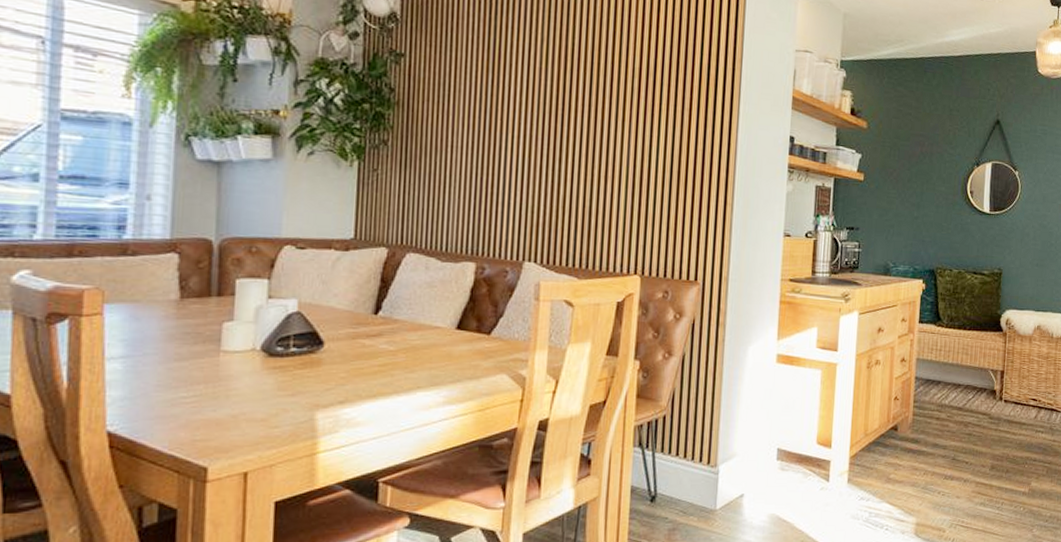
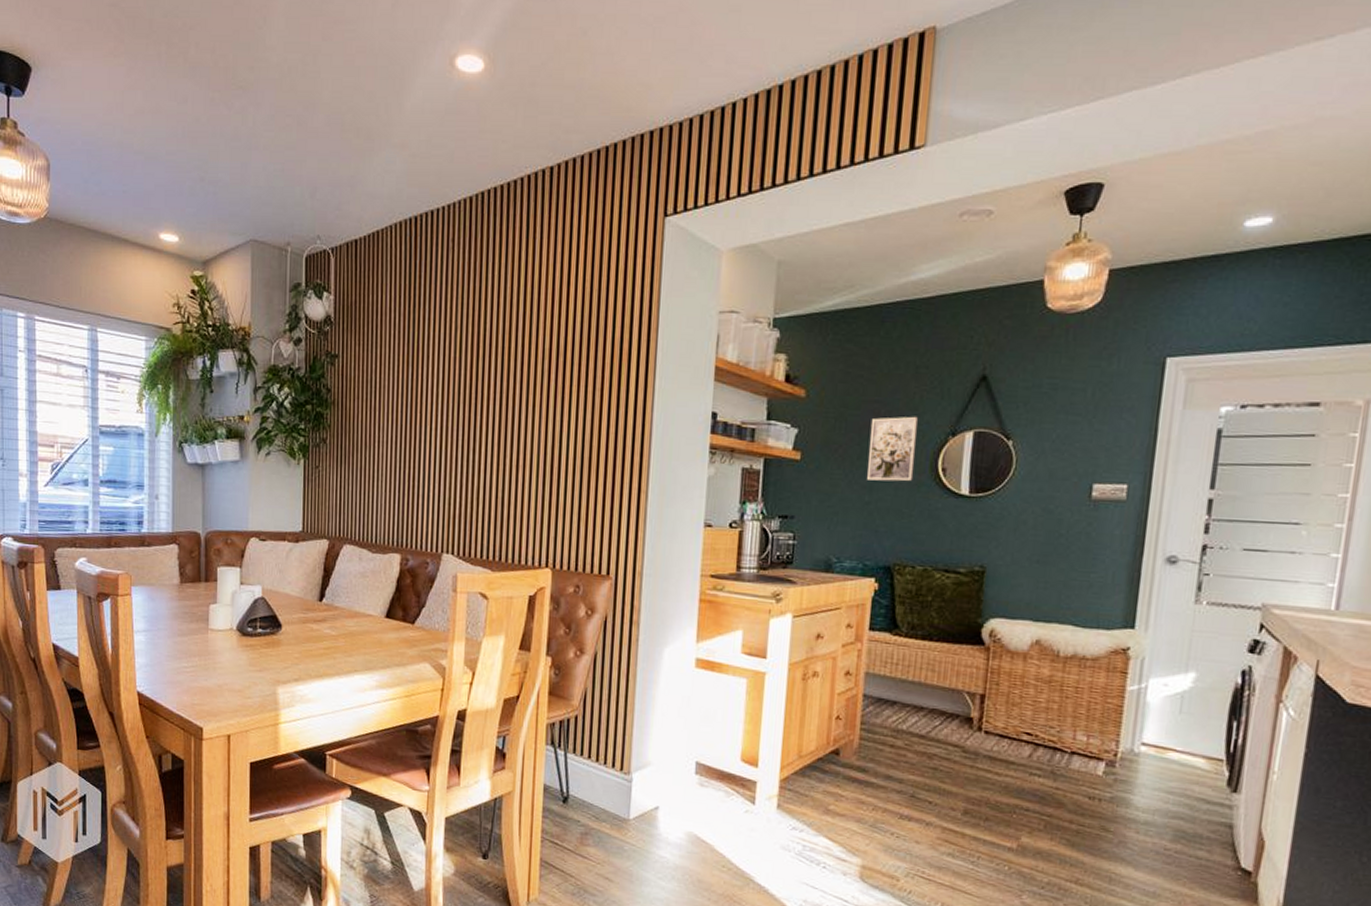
wall art: none [916,148,953,201] -> present [867,416,919,482]

